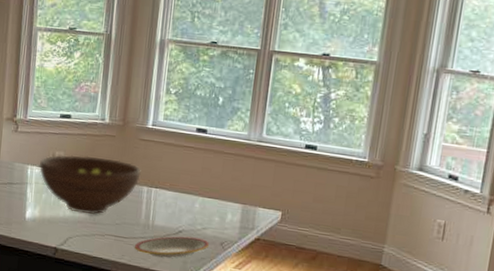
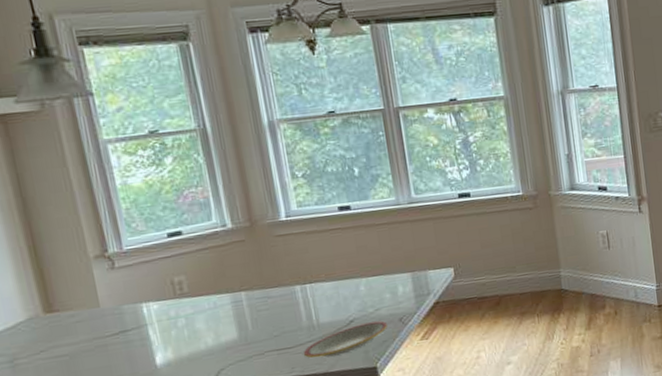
fruit bowl: present [38,154,141,215] -> none [156,264,289,340]

